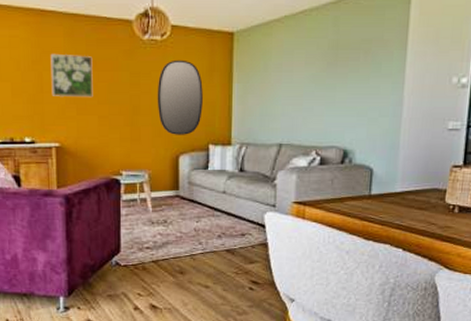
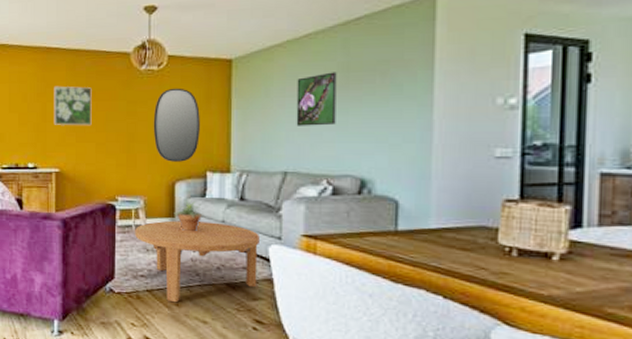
coffee table: none [140,193,256,271] -> present [135,220,259,303]
potted plant: none [178,172,208,203] -> present [174,200,206,232]
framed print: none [291,49,327,100] -> present [296,72,337,126]

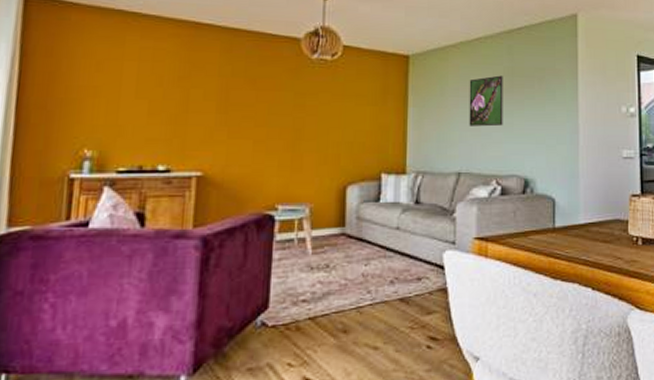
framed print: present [54,86,92,125] -> none [198,69,252,118]
coffee table: present [135,220,259,303] -> none [297,230,434,330]
home mirror: present [153,88,200,162] -> none [323,81,376,163]
potted plant: present [174,200,206,232] -> none [344,205,379,243]

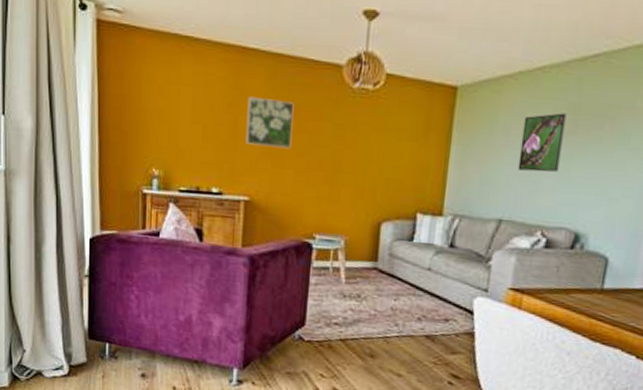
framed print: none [198,69,252,118] -> present [245,96,294,148]

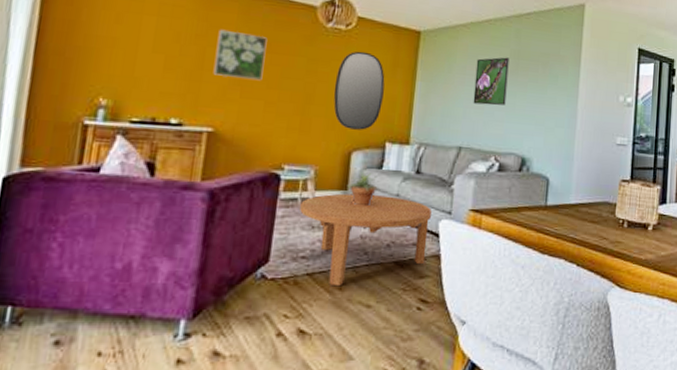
coffee table: none [332,264,466,354] -> present [300,193,432,287]
home mirror: none [362,113,416,200] -> present [333,51,385,130]
potted plant: none [377,243,411,279] -> present [347,171,381,207]

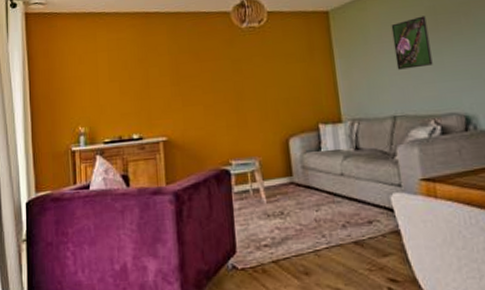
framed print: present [213,29,268,80] -> none [155,48,198,91]
coffee table: present [300,193,432,287] -> none [253,176,385,272]
home mirror: present [333,51,385,130] -> none [259,42,308,118]
potted plant: present [347,171,381,207] -> none [291,156,324,190]

